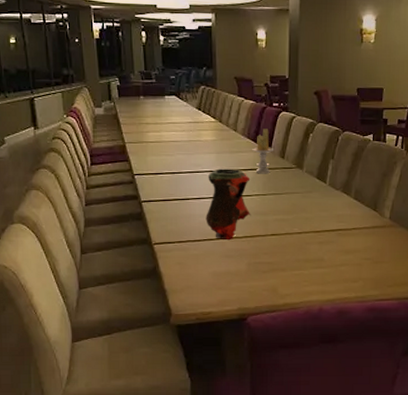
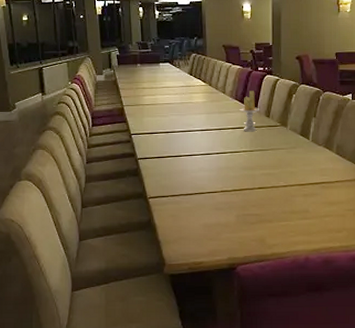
vase: present [206,168,251,241] -> none [197,128,239,194]

